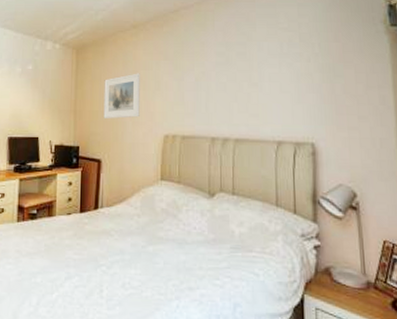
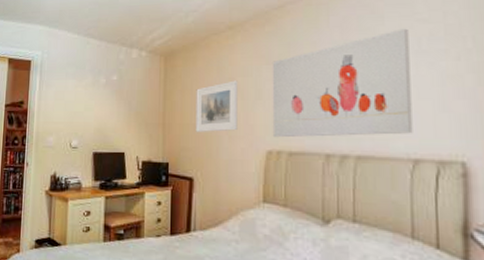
wall art: none [169,34,277,124] -> present [272,28,413,138]

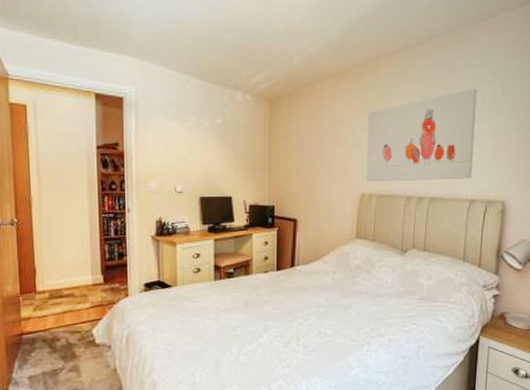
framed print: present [195,80,238,132] -> none [299,128,338,177]

